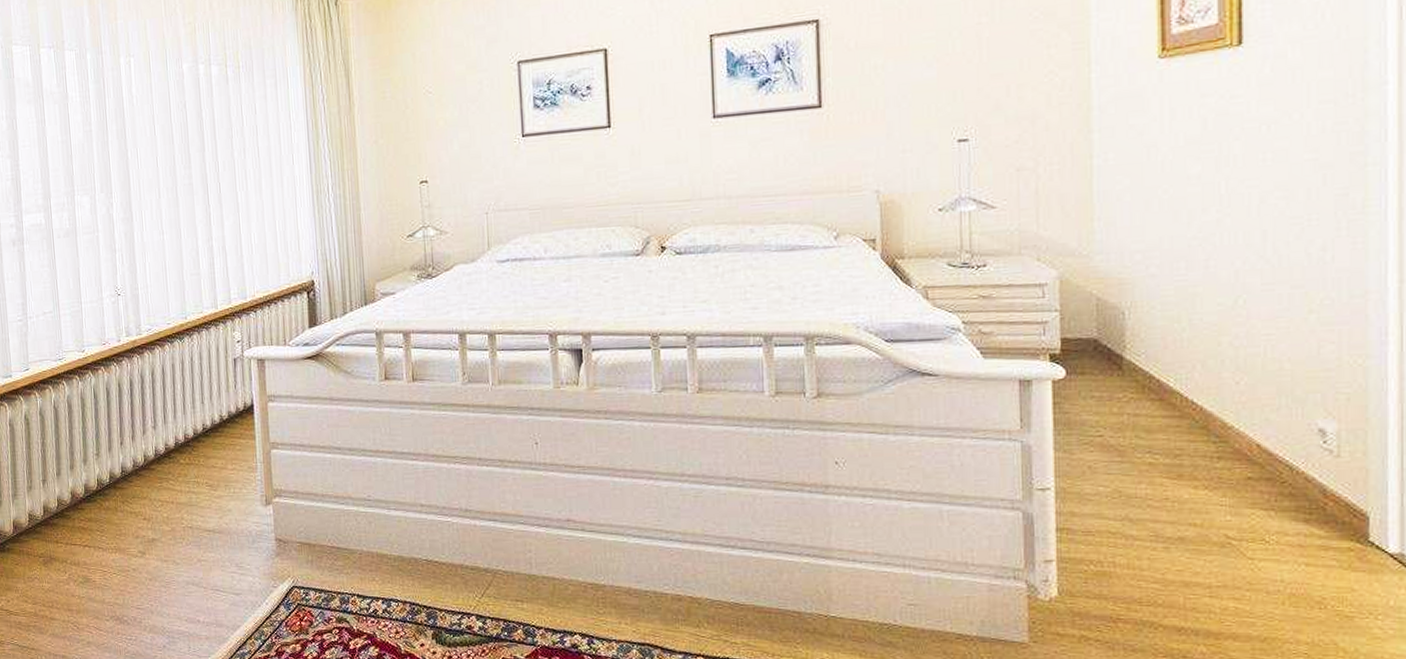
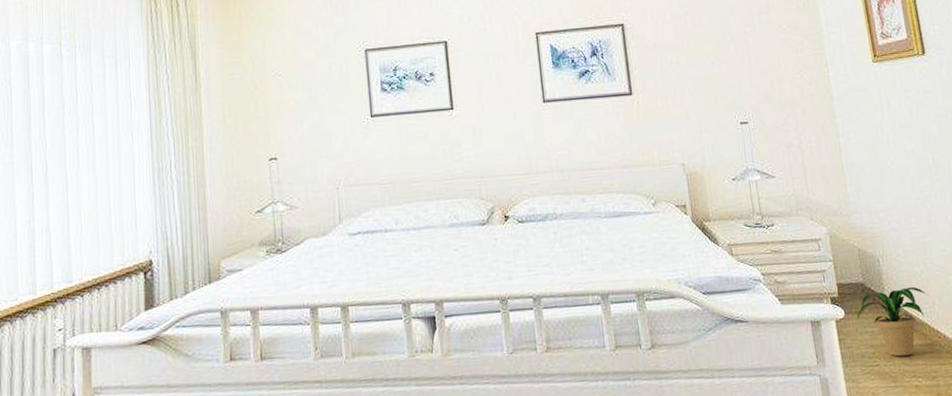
potted plant: none [1082,346,1187,428] -> present [856,286,929,357]

